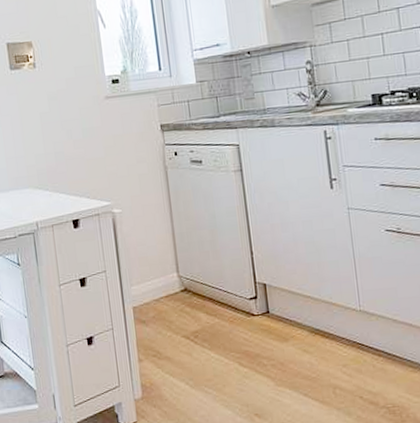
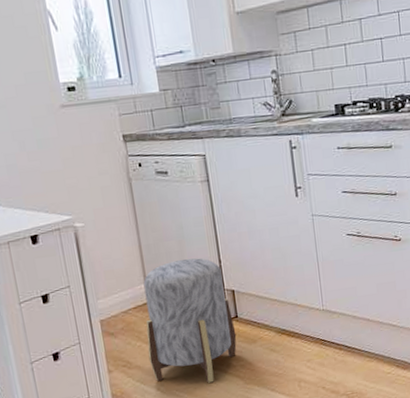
stool: none [175,248,268,381] -> present [143,258,237,383]

